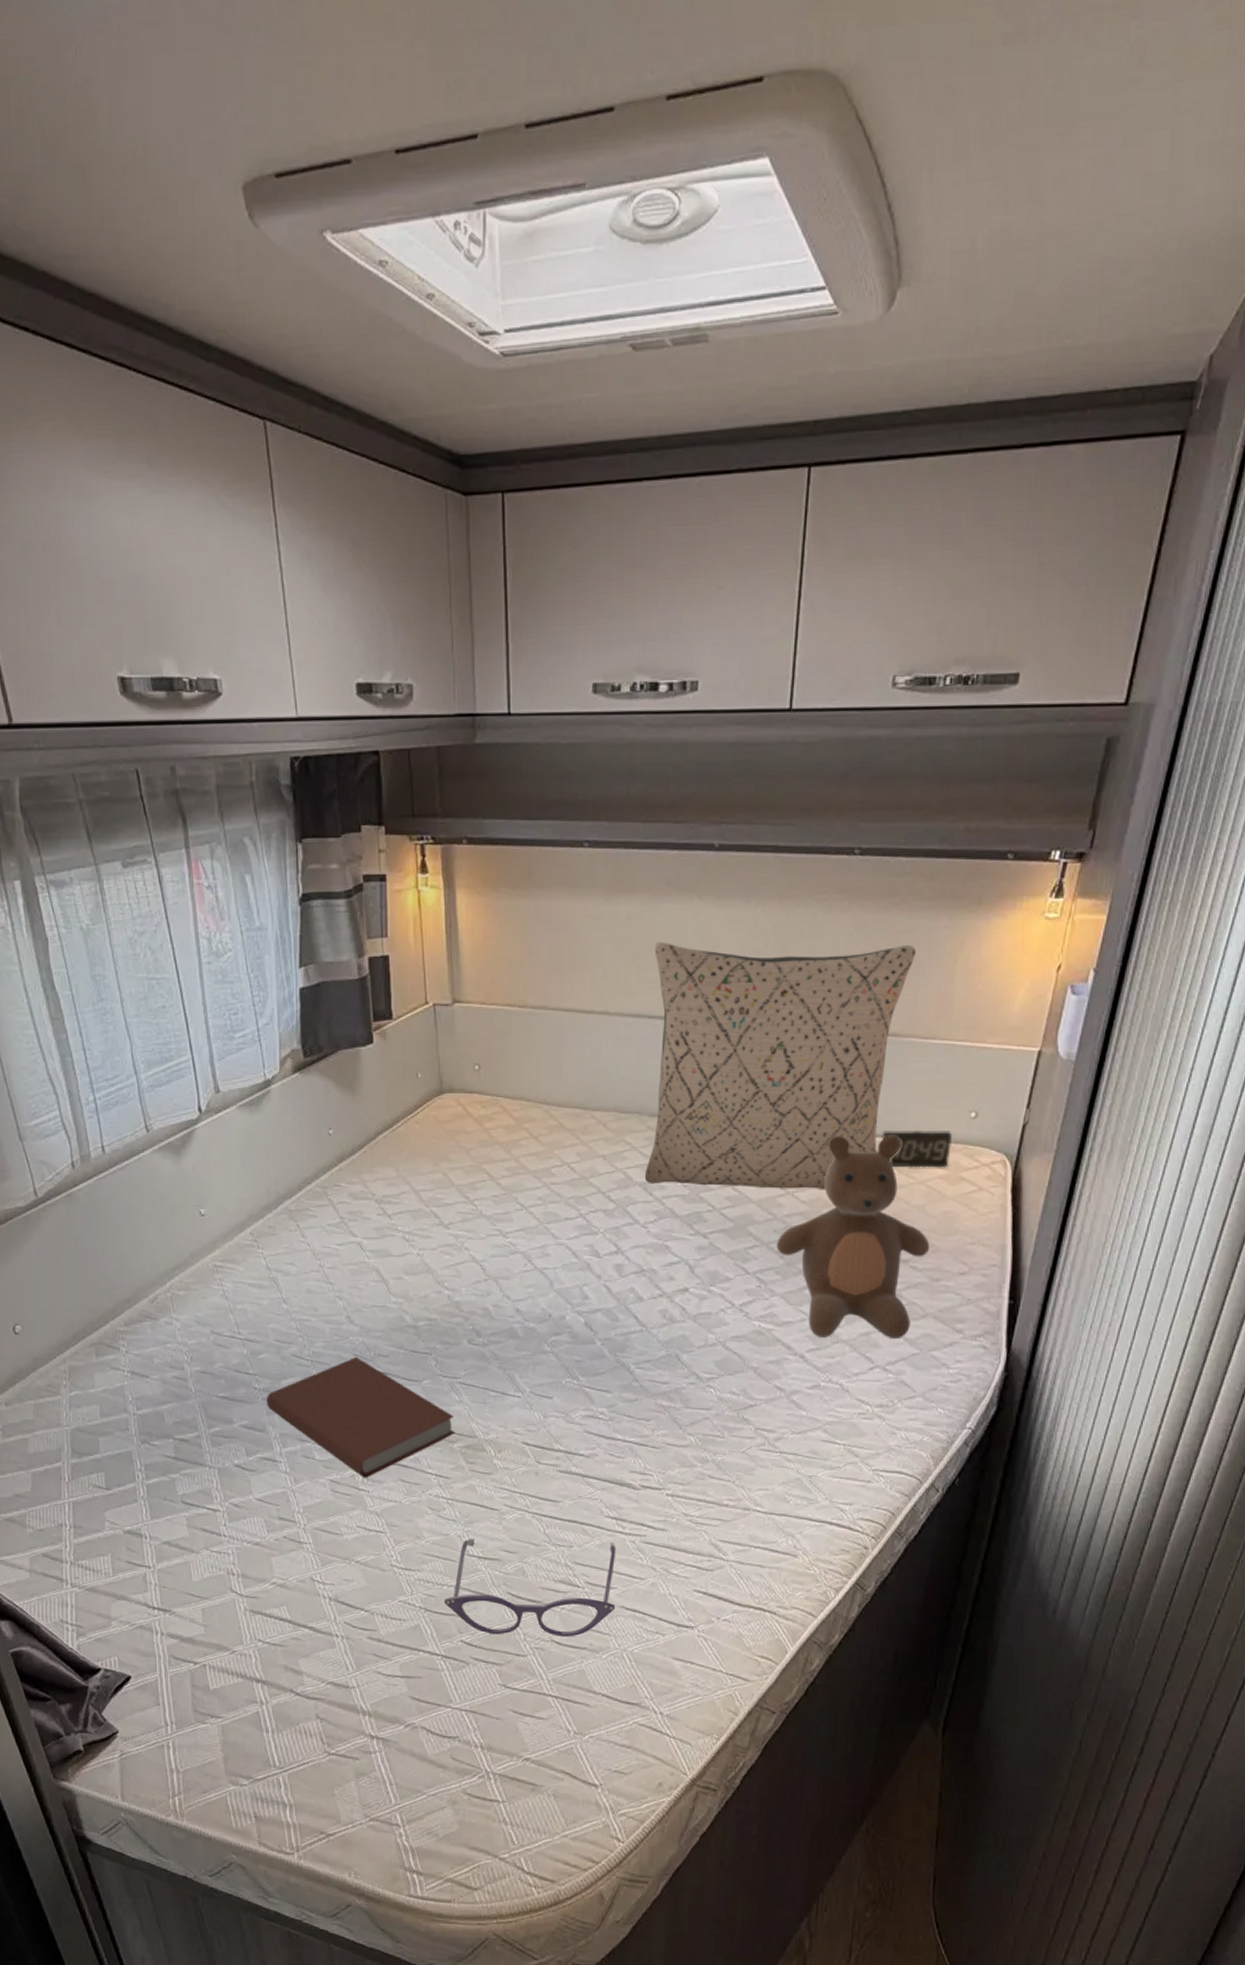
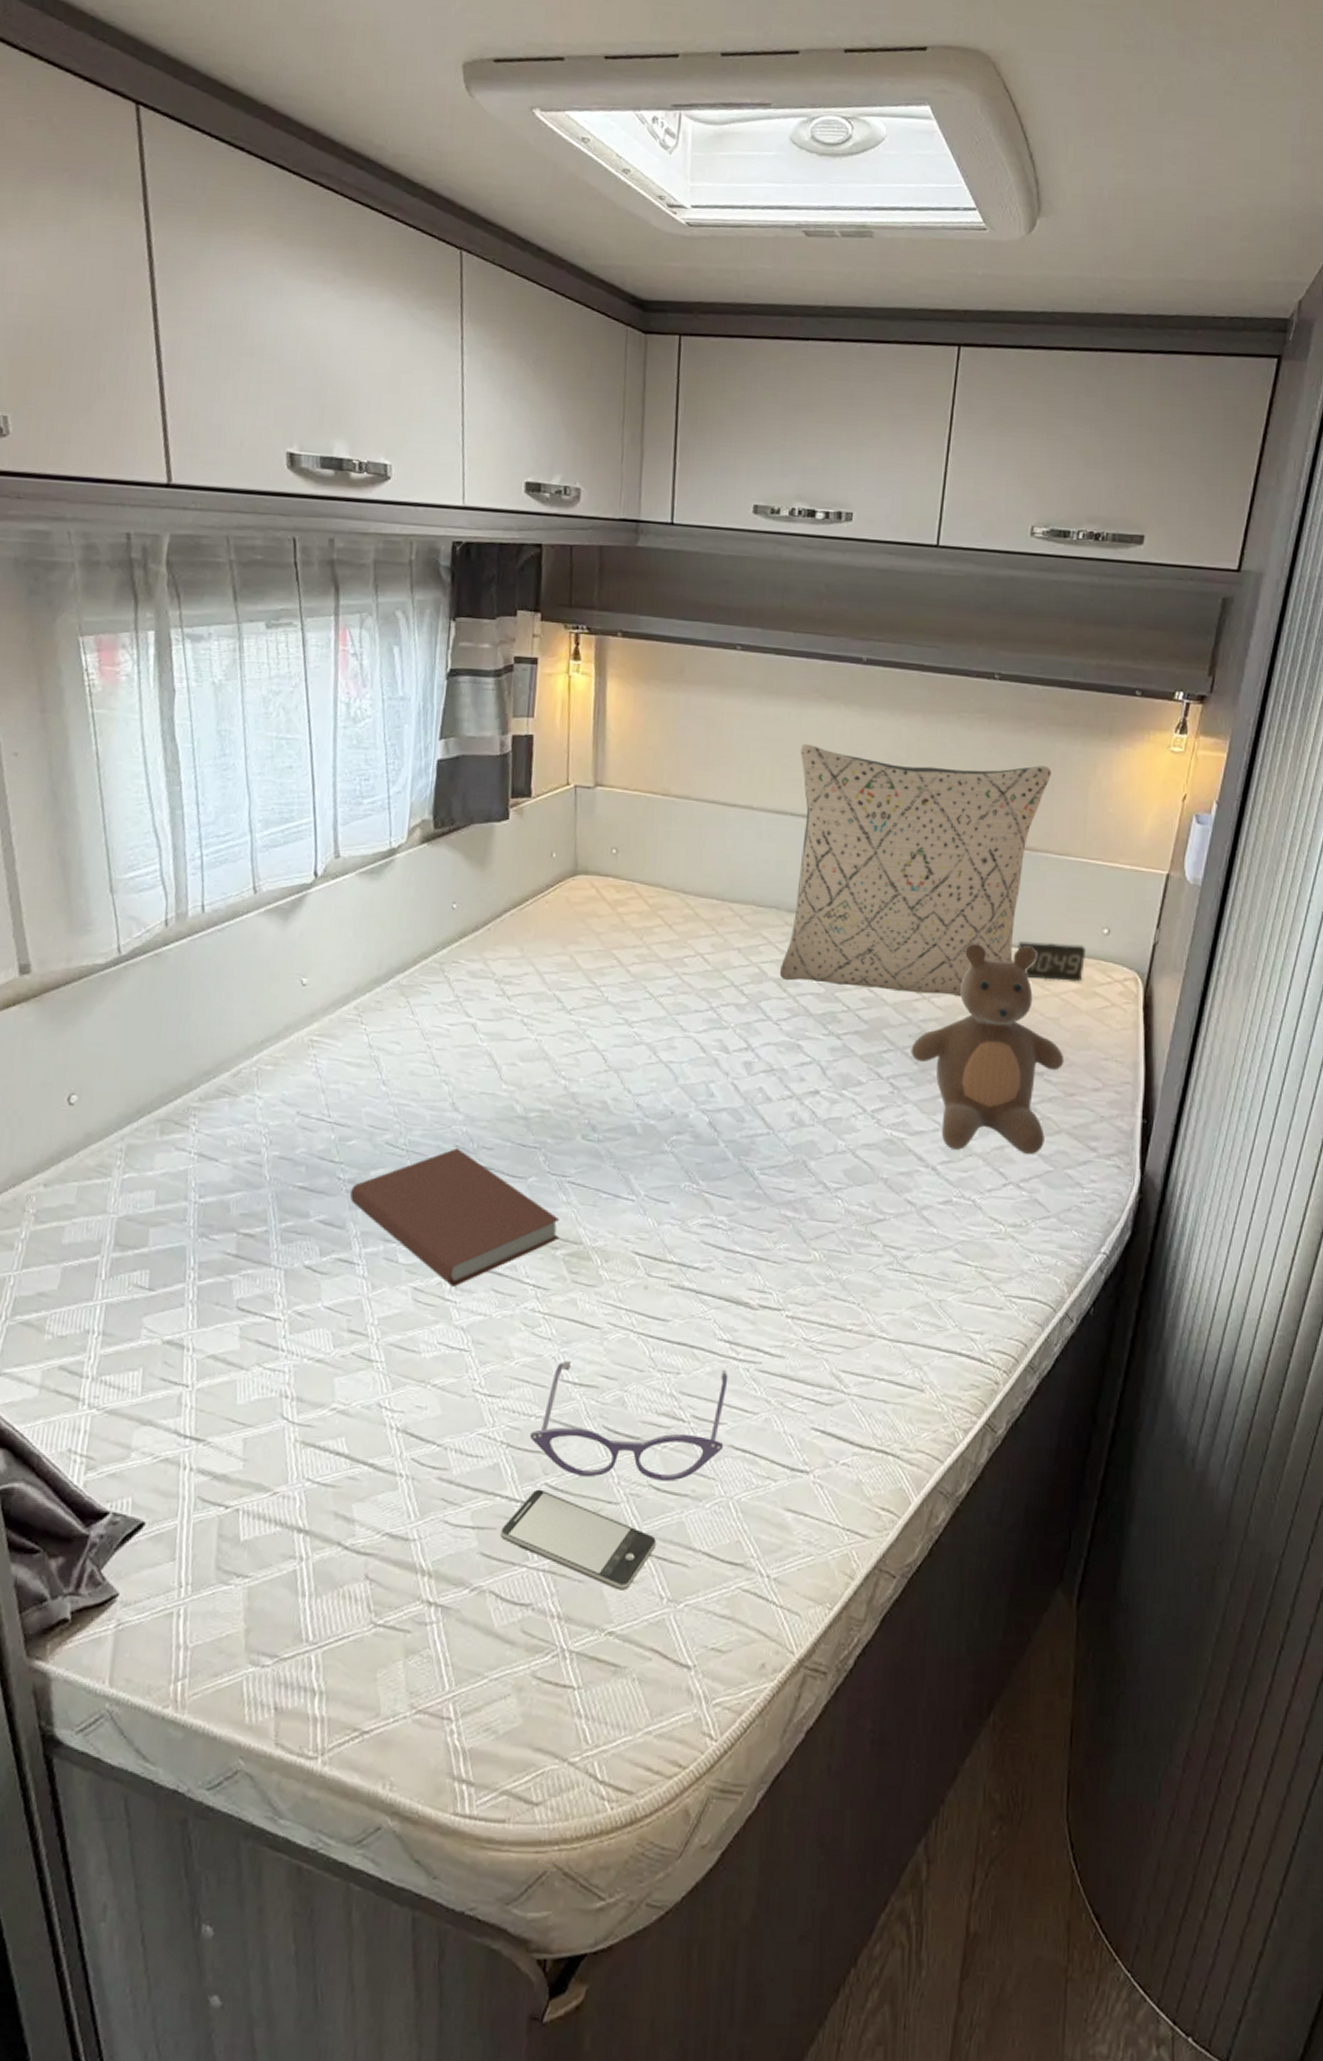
smartphone: none [425,1645,560,1726] -> present [499,1489,656,1591]

